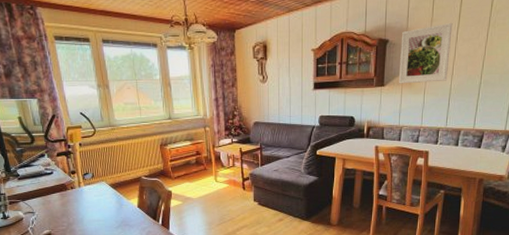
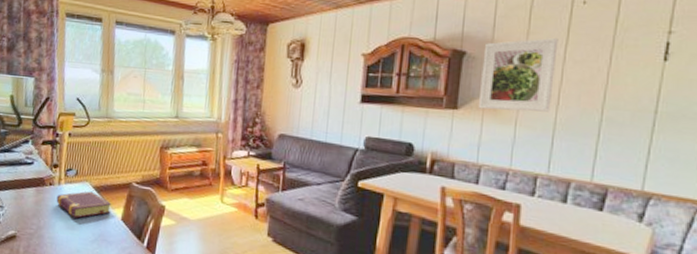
book: none [79,188,128,212] -> present [56,191,111,219]

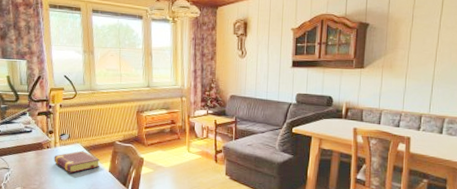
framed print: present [478,37,559,112] -> none [378,10,436,68]

